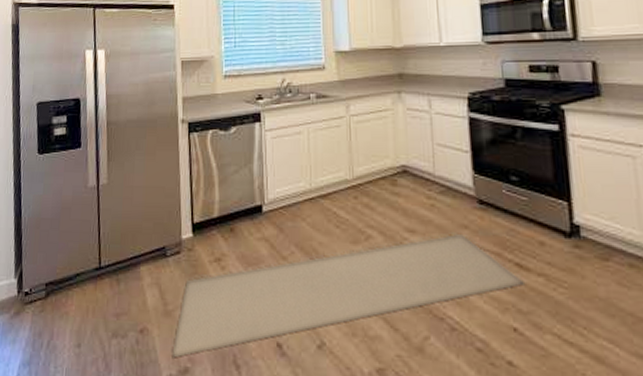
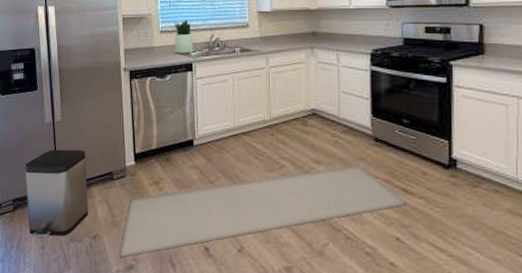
pedal bin: none [61,219,136,332] -> present [24,149,88,237]
planter: none [239,62,265,102] -> present [173,19,196,54]

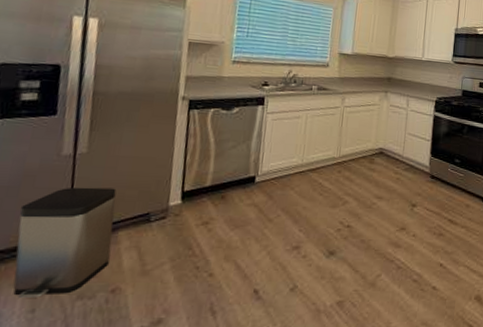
rug: present [118,164,409,259] -> none [144,199,453,314]
planter: present [173,19,196,54] -> none [245,52,271,88]

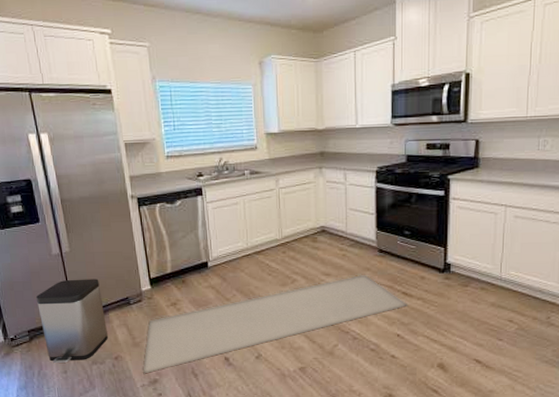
rug: none [144,199,453,314] -> present [141,274,409,375]

